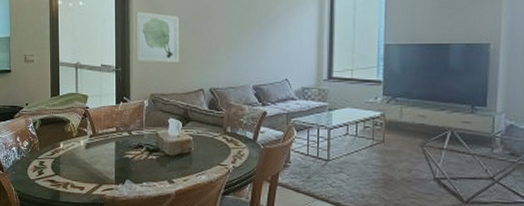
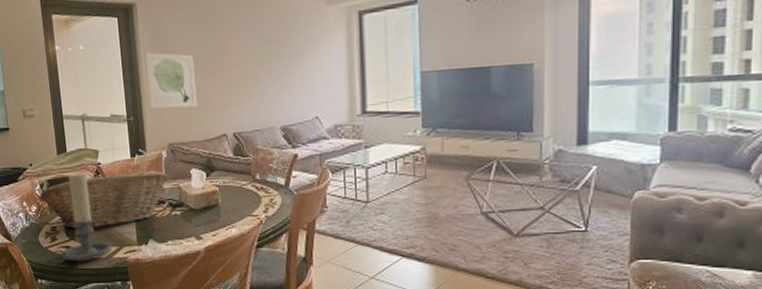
fruit basket: none [31,117,147,166] -> present [39,170,168,228]
candle holder: none [36,114,91,196] -> present [50,173,111,263]

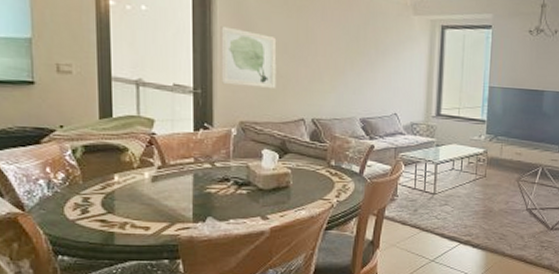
fruit basket: present [39,170,168,228] -> none [69,146,235,202]
candle holder: present [50,173,111,263] -> none [78,141,160,238]

